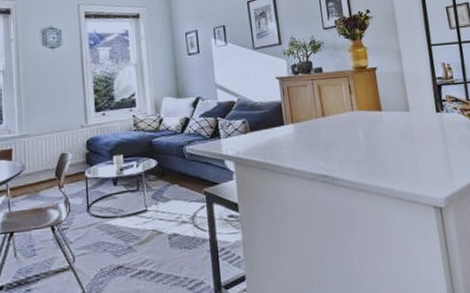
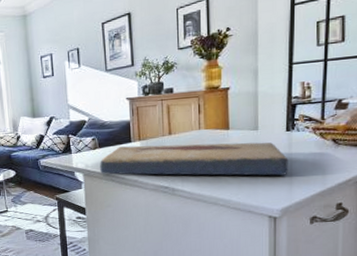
fish fossil: none [252,124,446,162] -> present [100,142,288,176]

